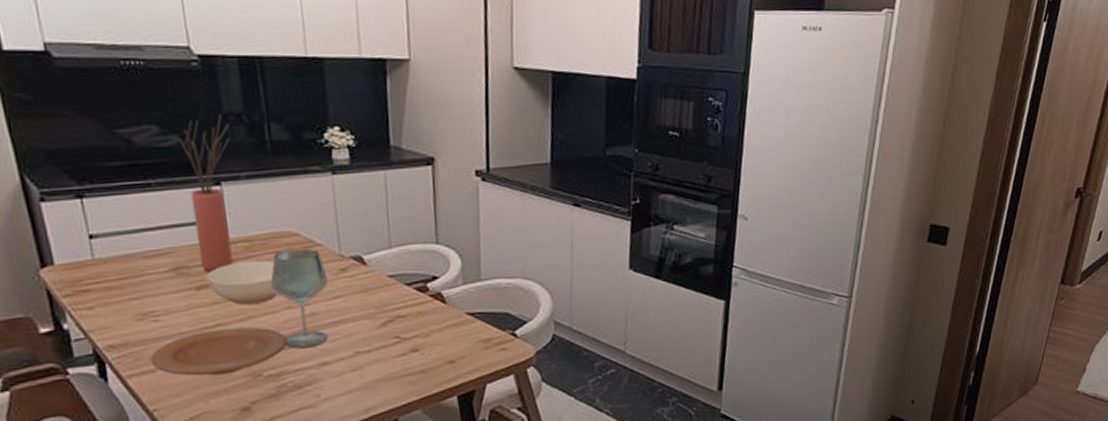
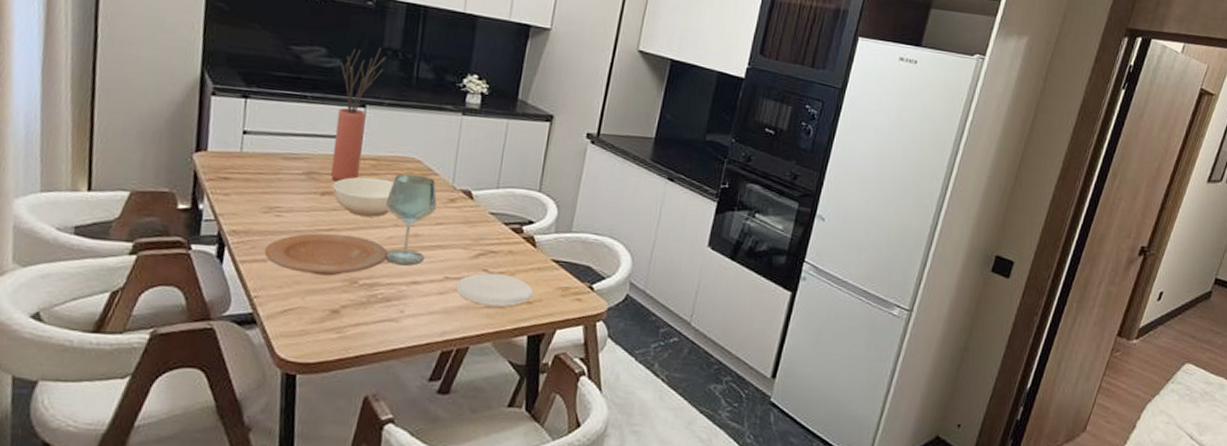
plate: none [369,337,454,374] -> present [455,272,533,307]

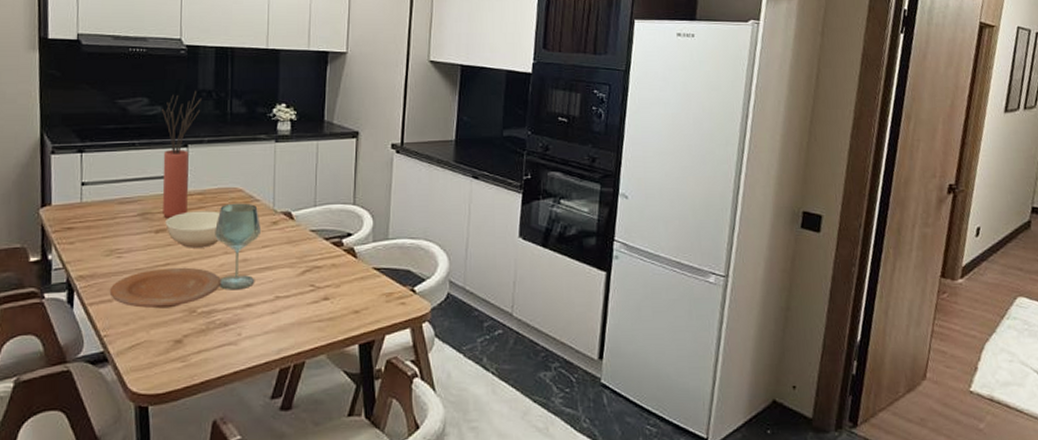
plate: present [455,272,533,307] -> none [286,287,359,320]

